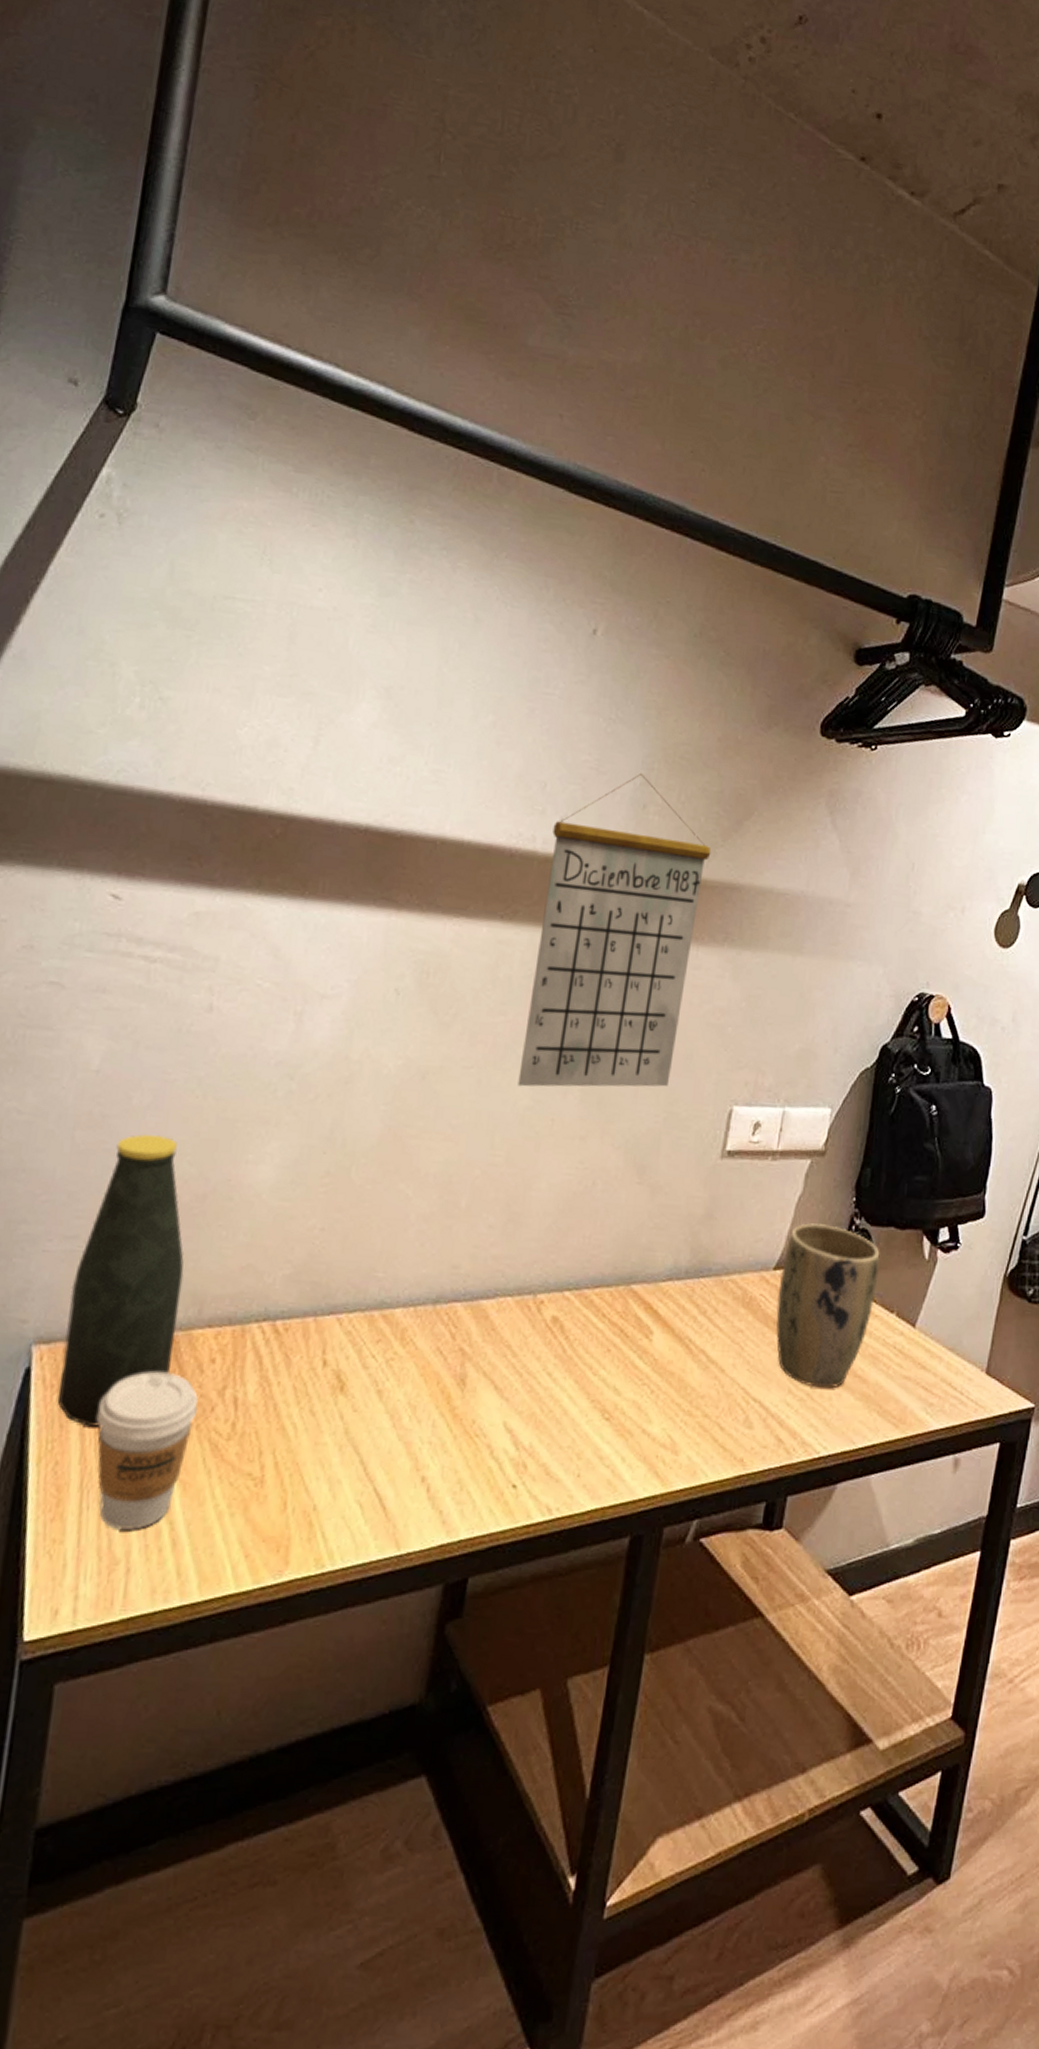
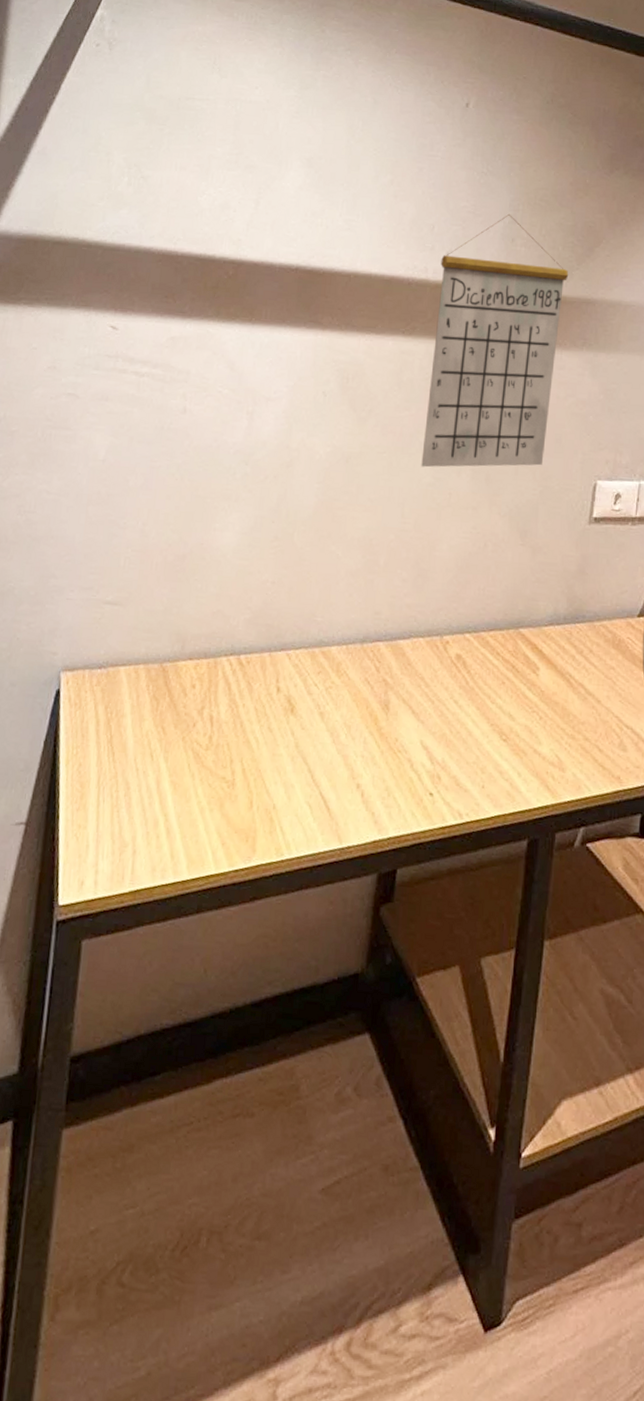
bottle: present [57,1134,184,1428] -> none [79,509,170,738]
coffee cup: present [96,1371,198,1530] -> none [108,694,184,820]

